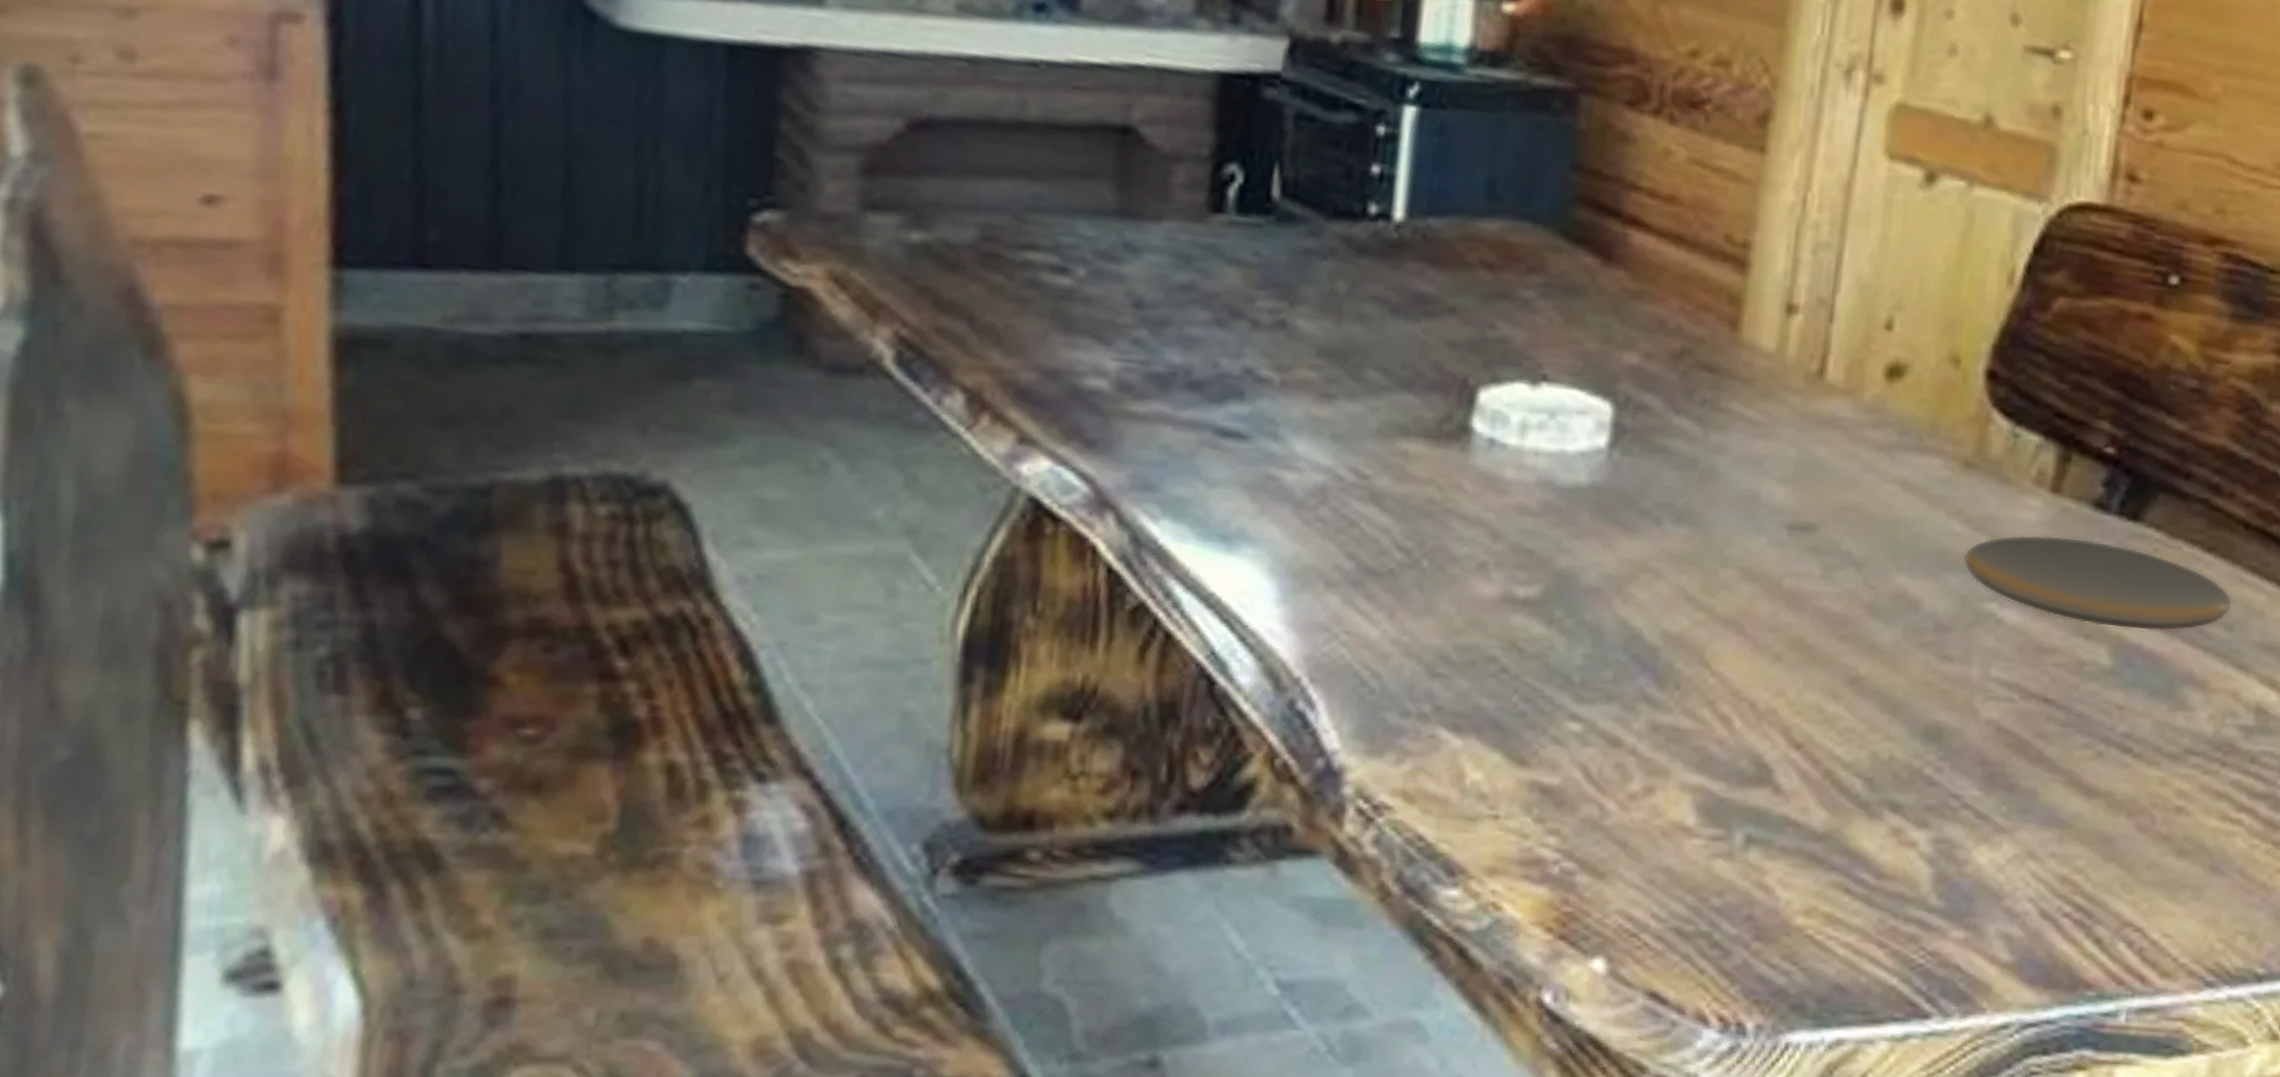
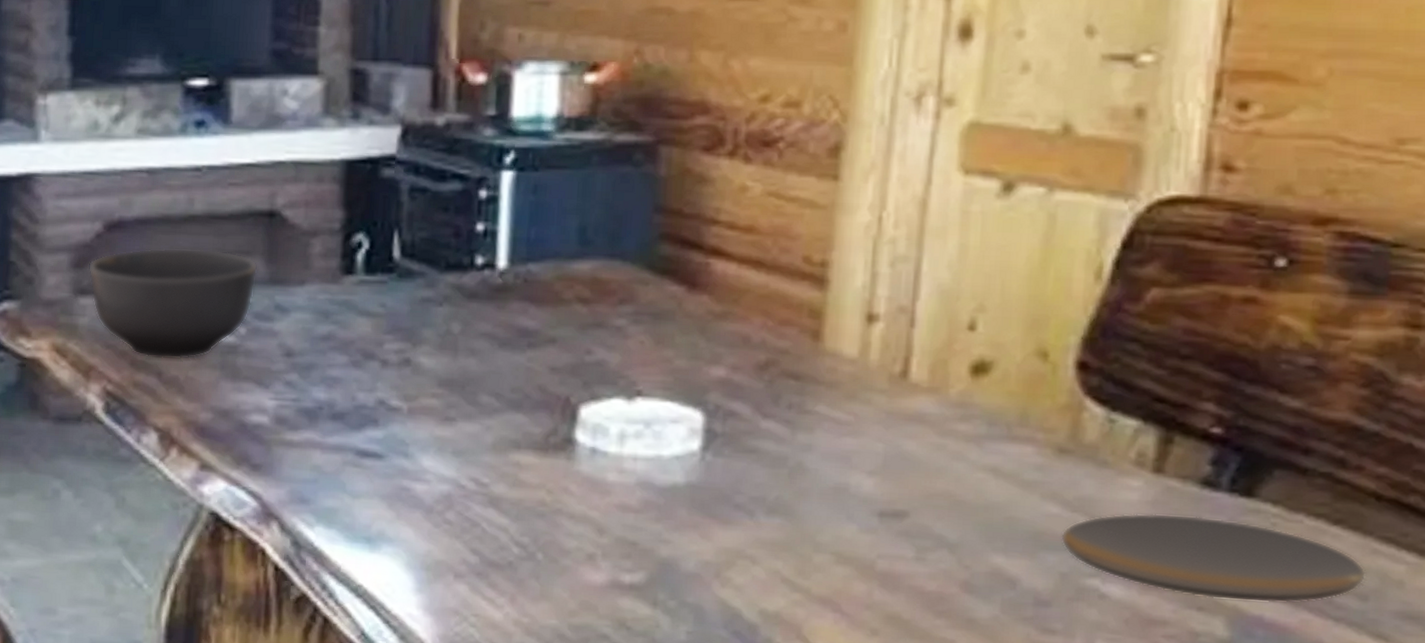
bowl: none [882,158,1105,301] -> present [88,248,258,359]

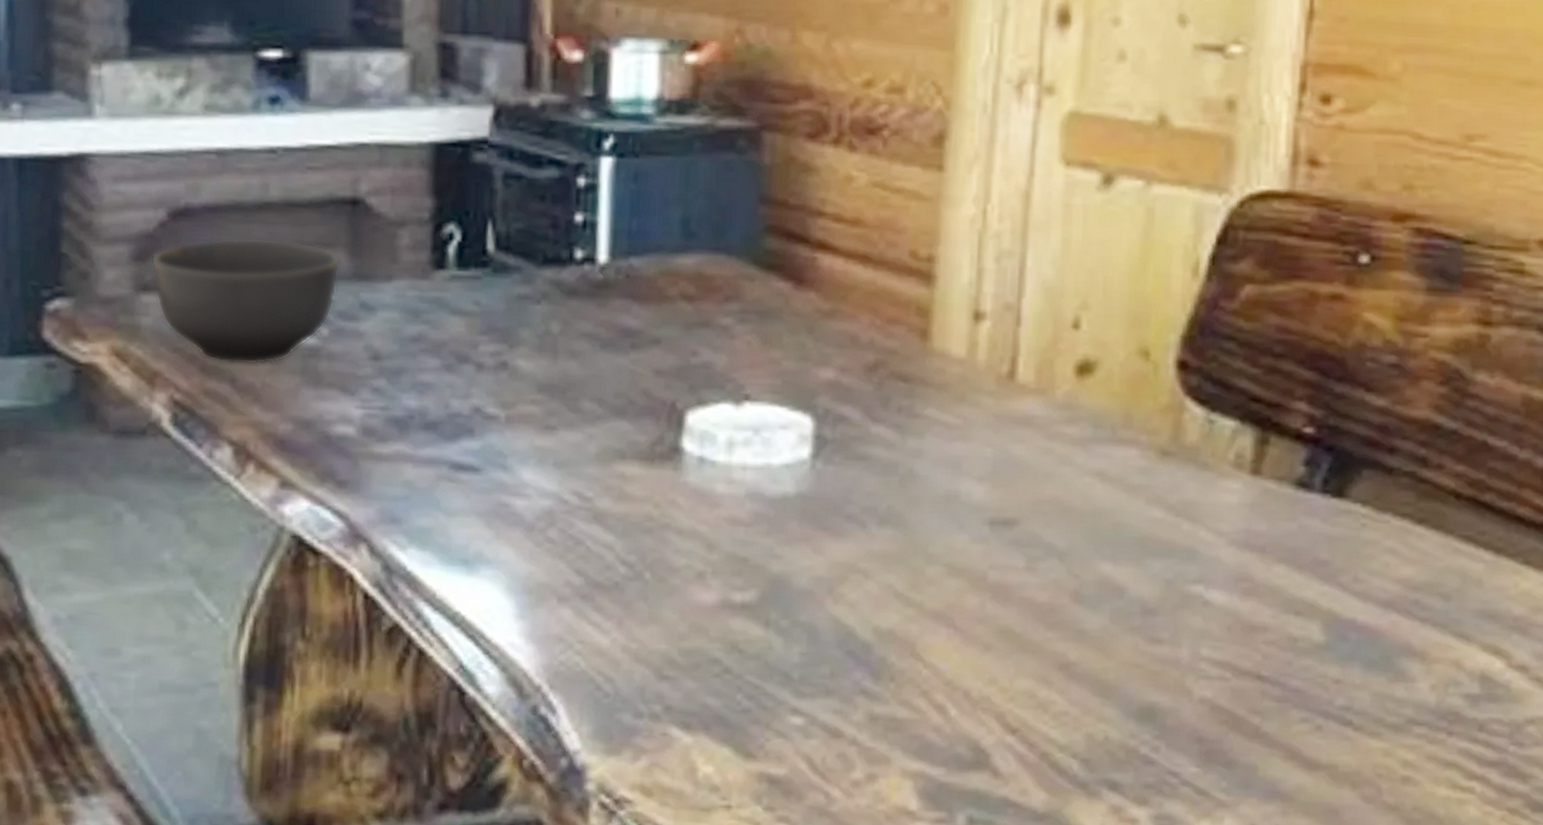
plate: present [1061,513,1365,603] -> none [1165,516,1448,605]

